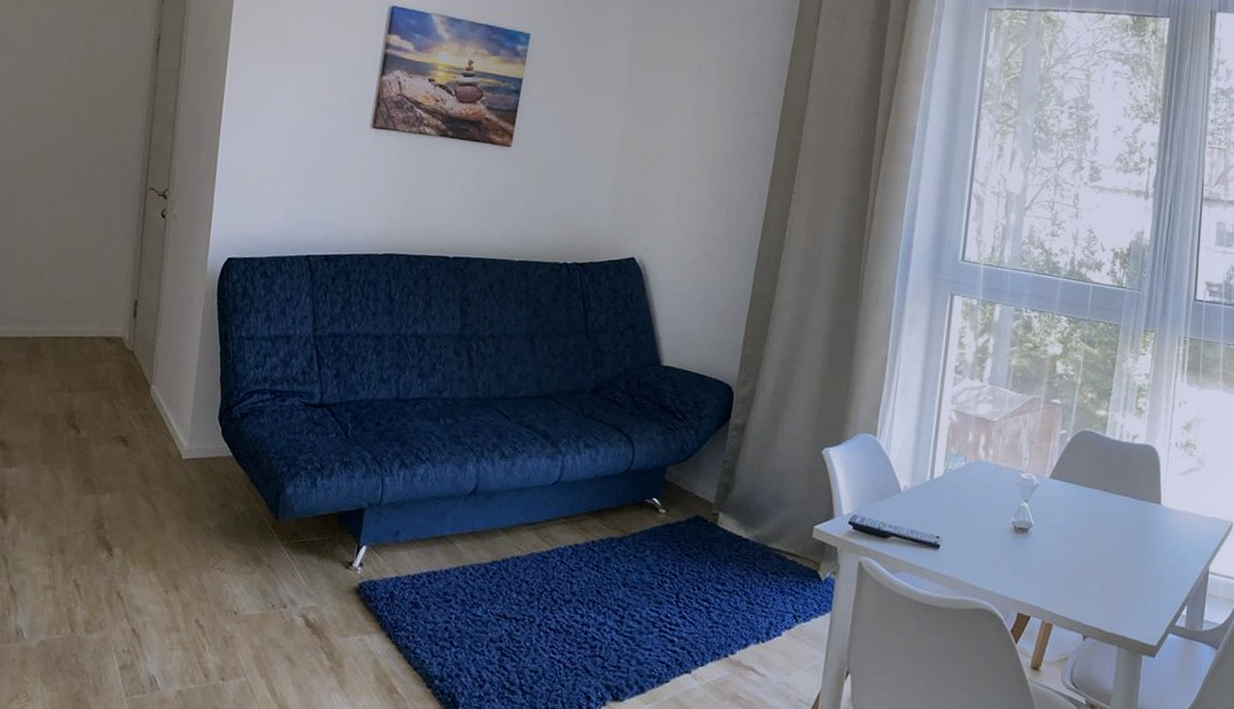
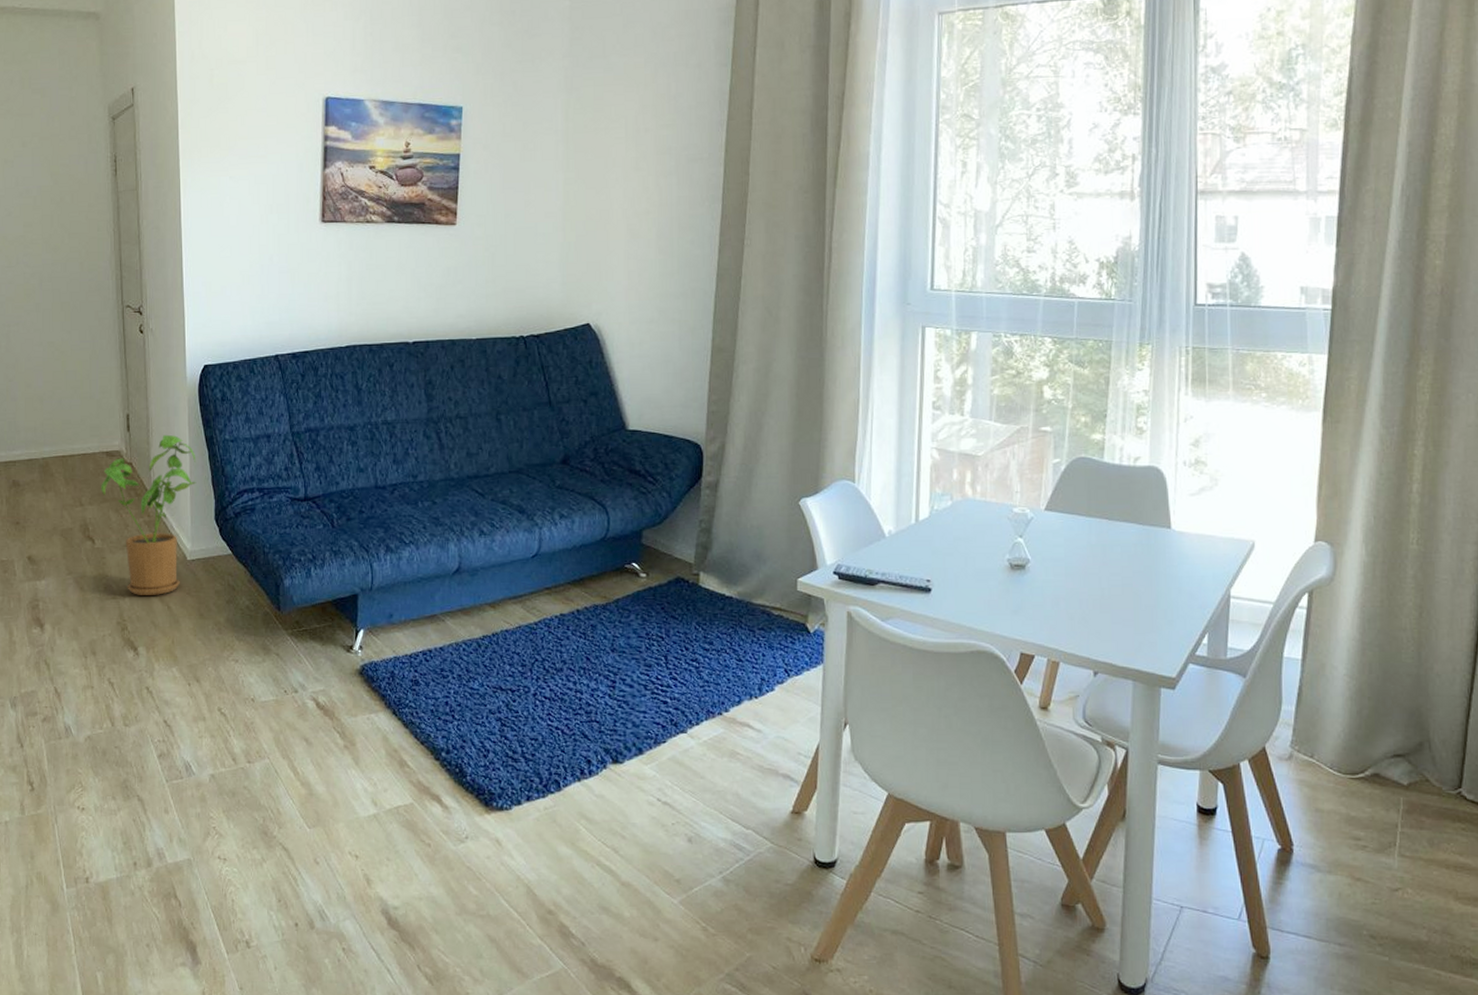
house plant: none [95,325,206,494] -> present [101,434,197,595]

